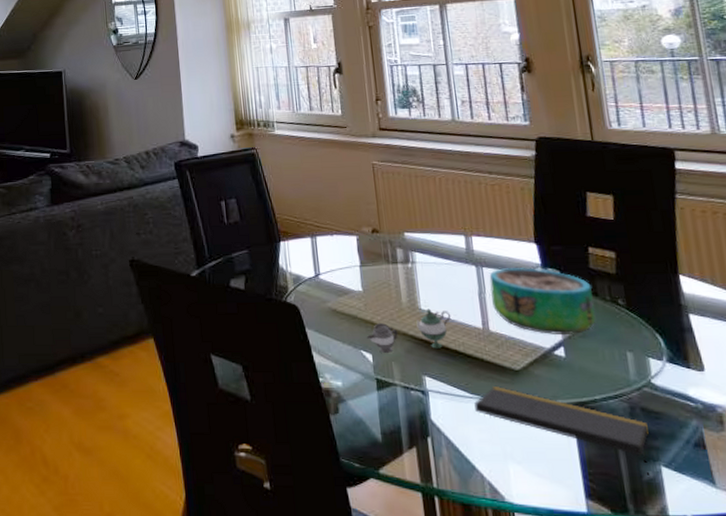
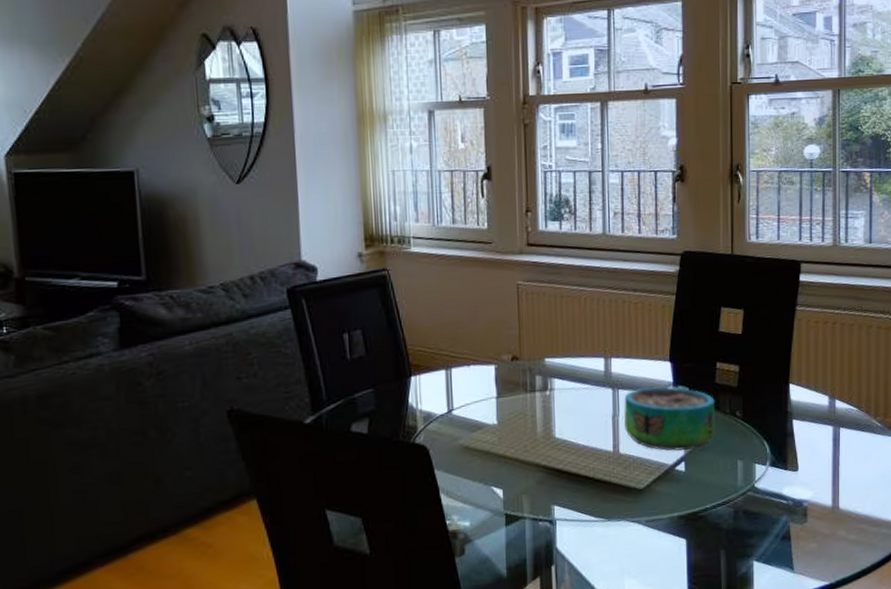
teapot: present [366,308,451,353] -> none [498,436,584,487]
notepad: present [474,385,649,478] -> none [599,506,747,573]

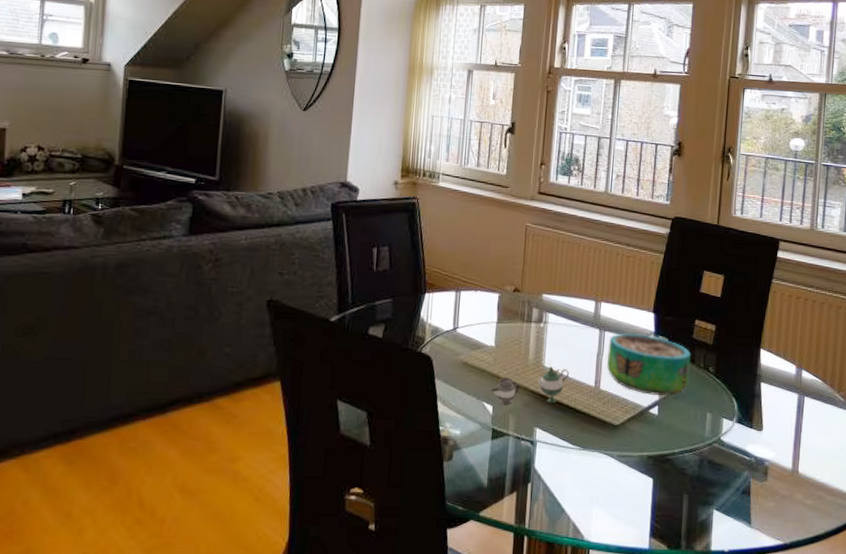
teapot: none [498,436,584,487] -> present [490,366,570,405]

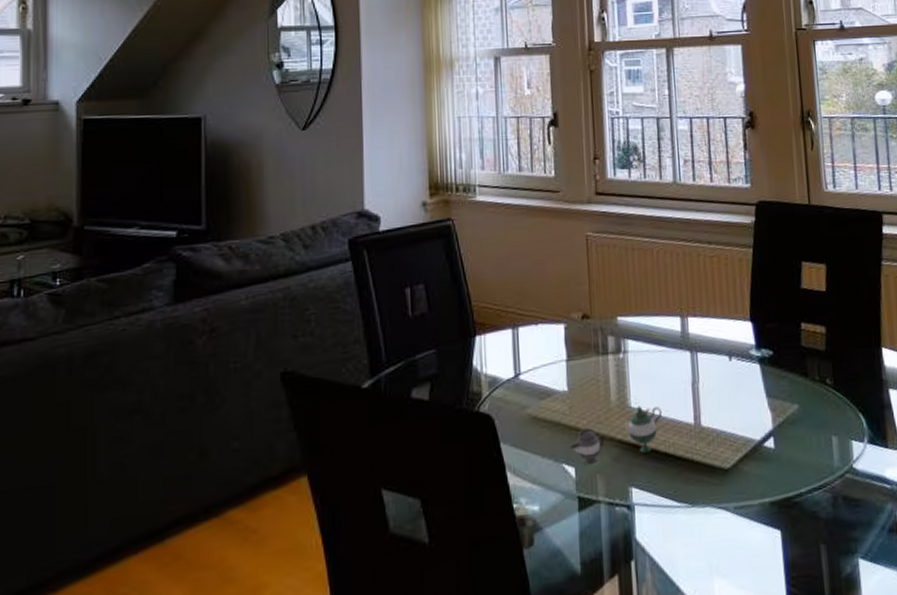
decorative bowl: present [607,333,692,395] -> none [703,350,805,424]

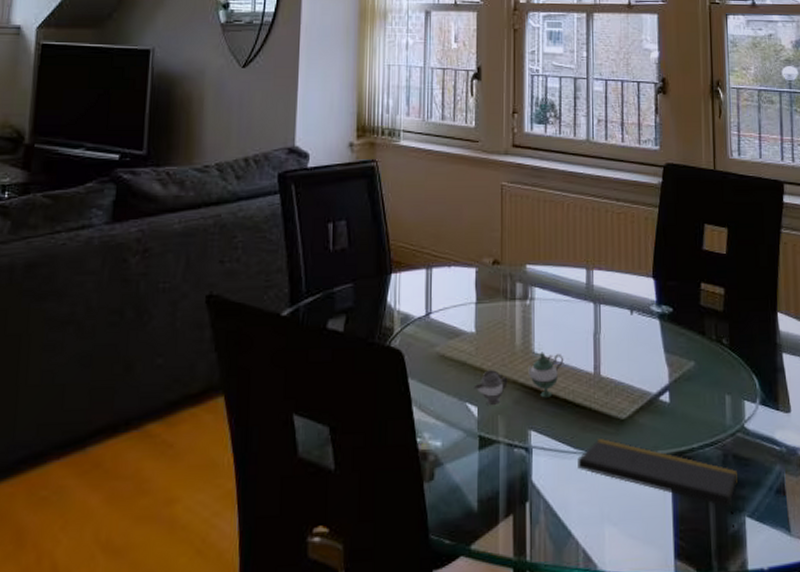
notepad: none [682,489,849,574] -> present [578,437,737,531]

